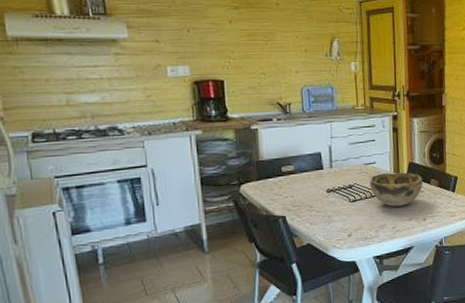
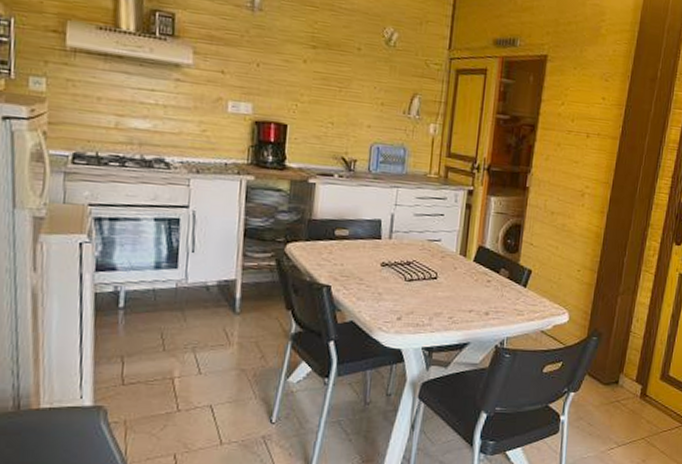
decorative bowl: present [369,172,423,207] -> none [430,253,492,294]

